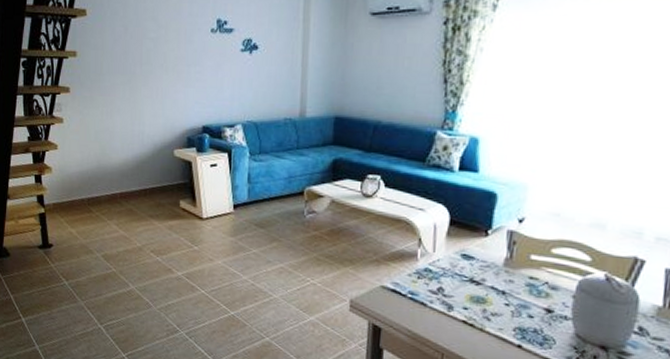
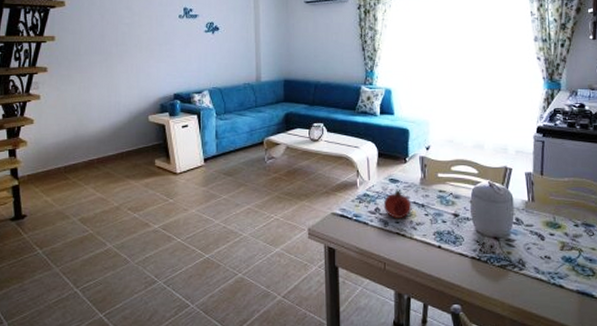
fruit: none [449,267,488,304] -> present [383,189,412,218]

